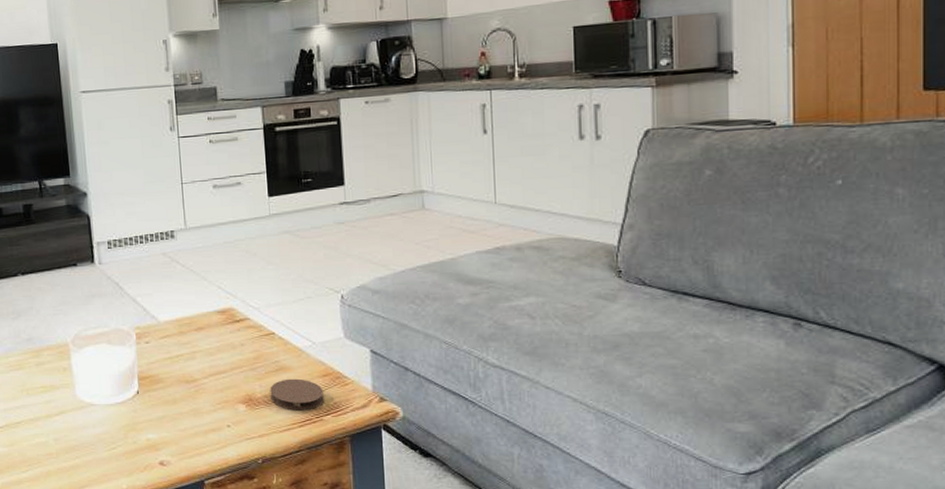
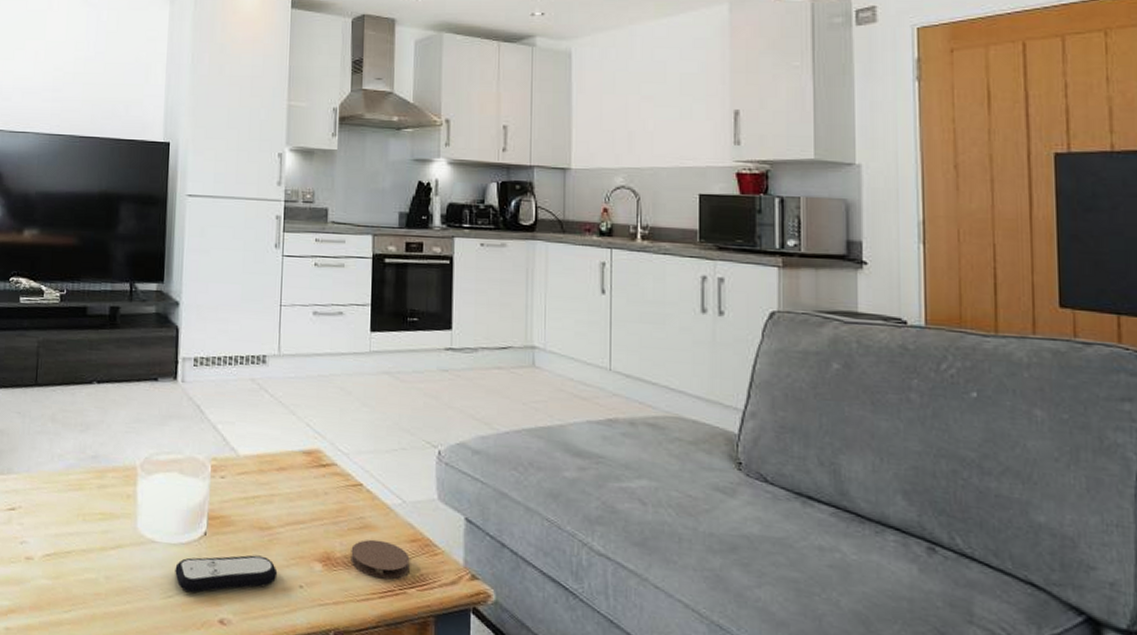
remote control: none [115,405,207,443] -> present [175,555,278,593]

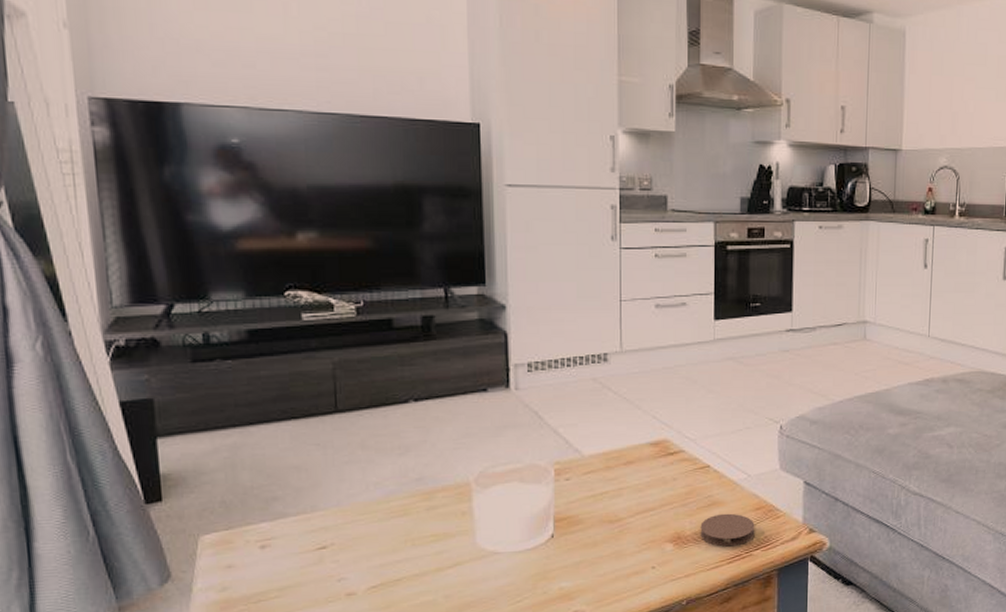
remote control: present [175,555,278,593] -> none [522,547,630,594]

